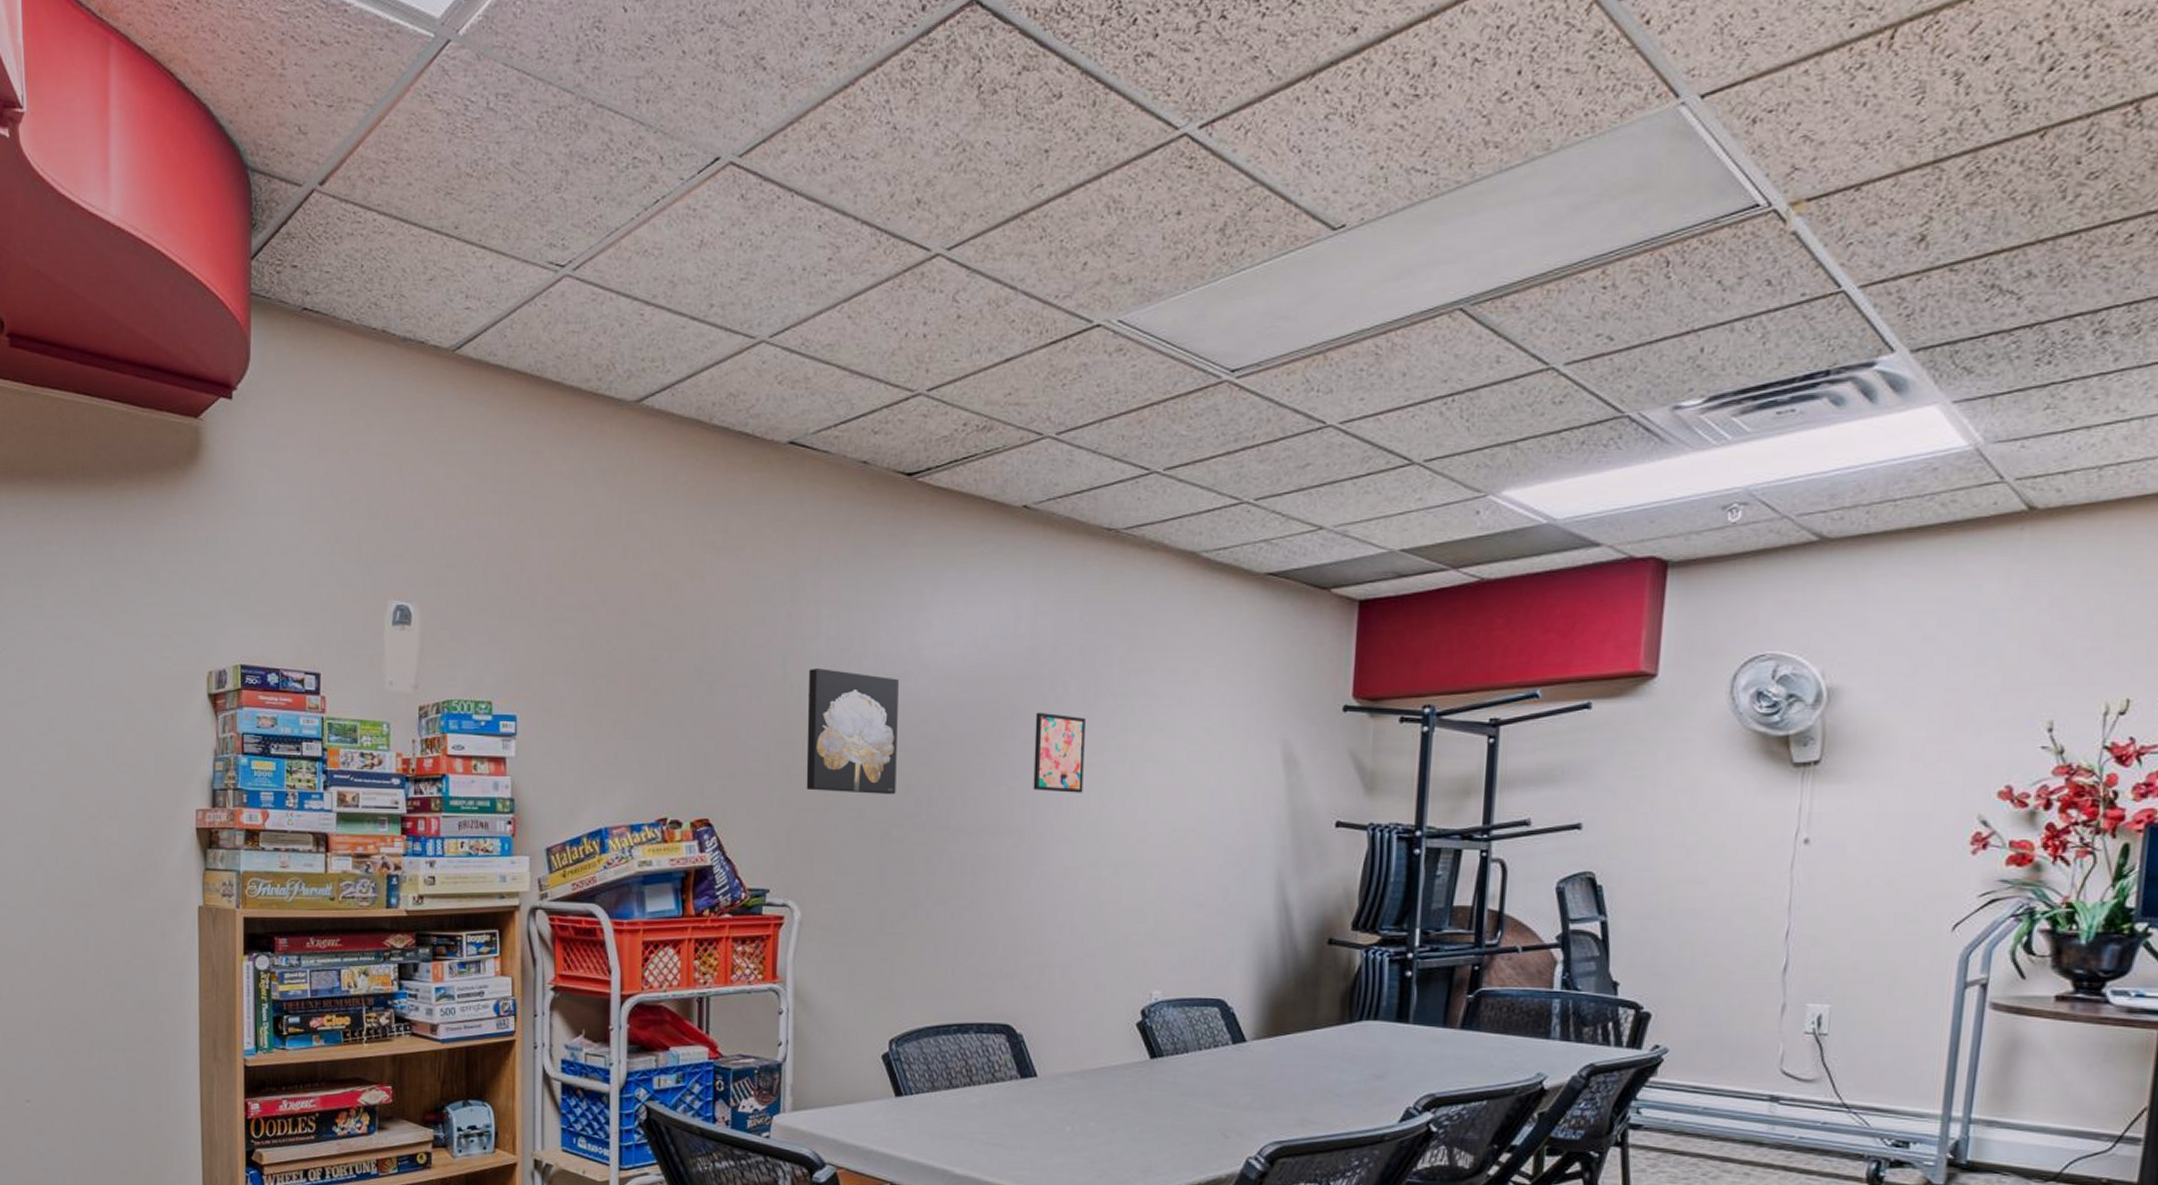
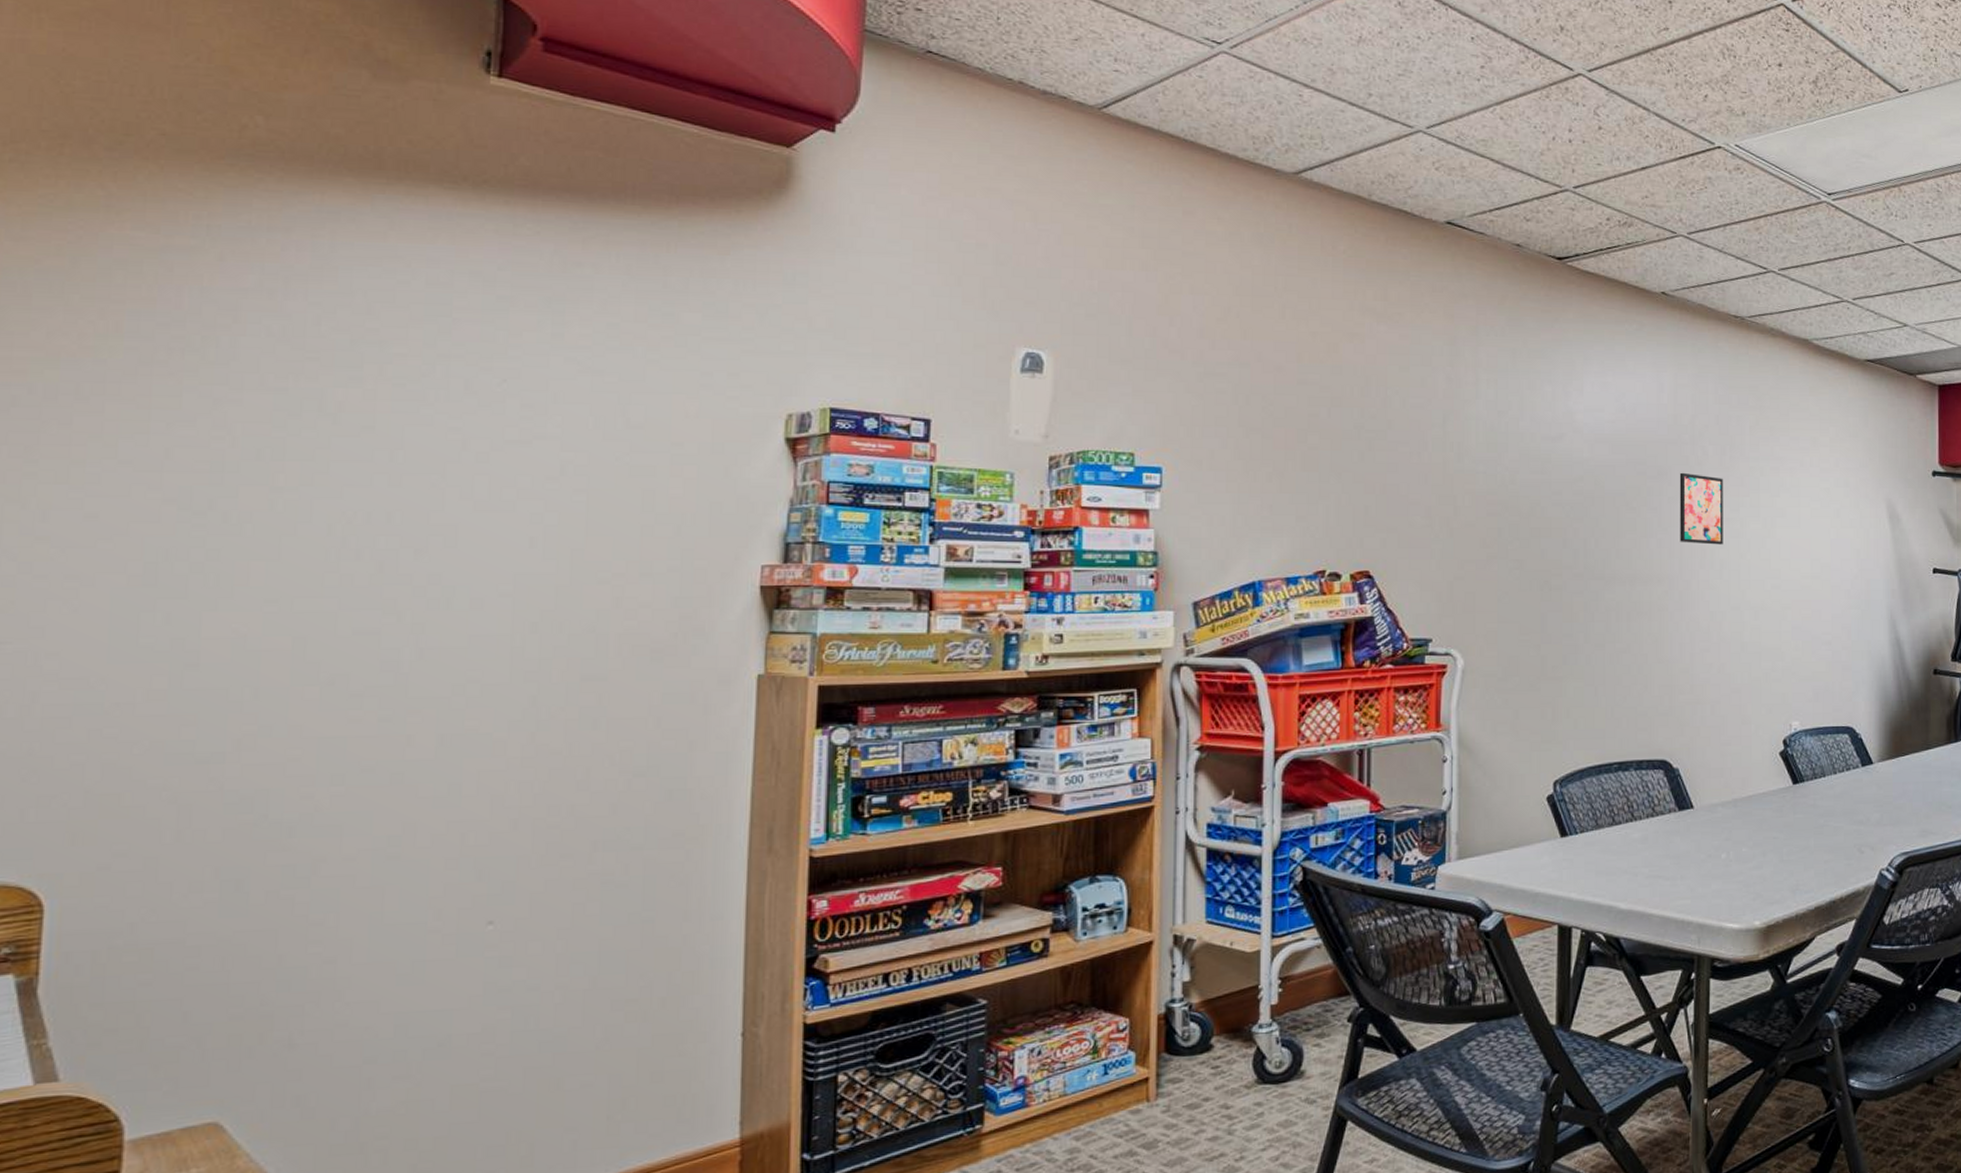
wall art: present [806,668,899,795] -> none [1467,429,1554,547]

